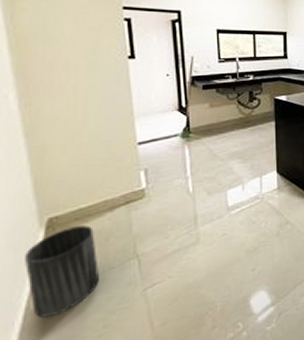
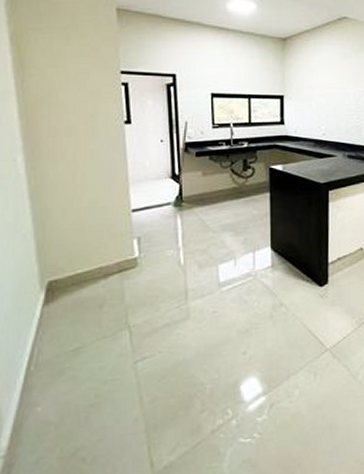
trash can: present [25,225,101,318] -> none [27,291,94,380]

